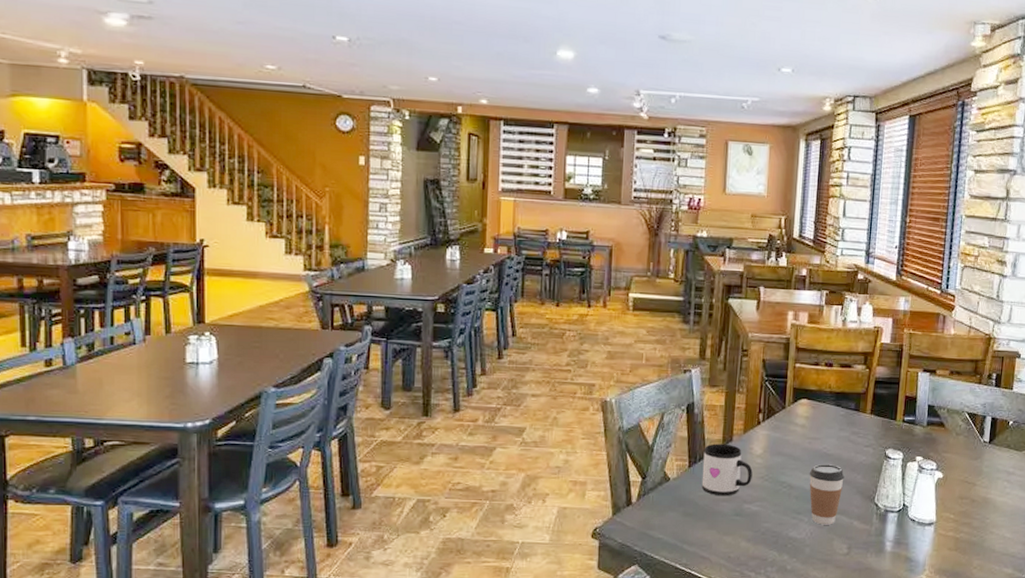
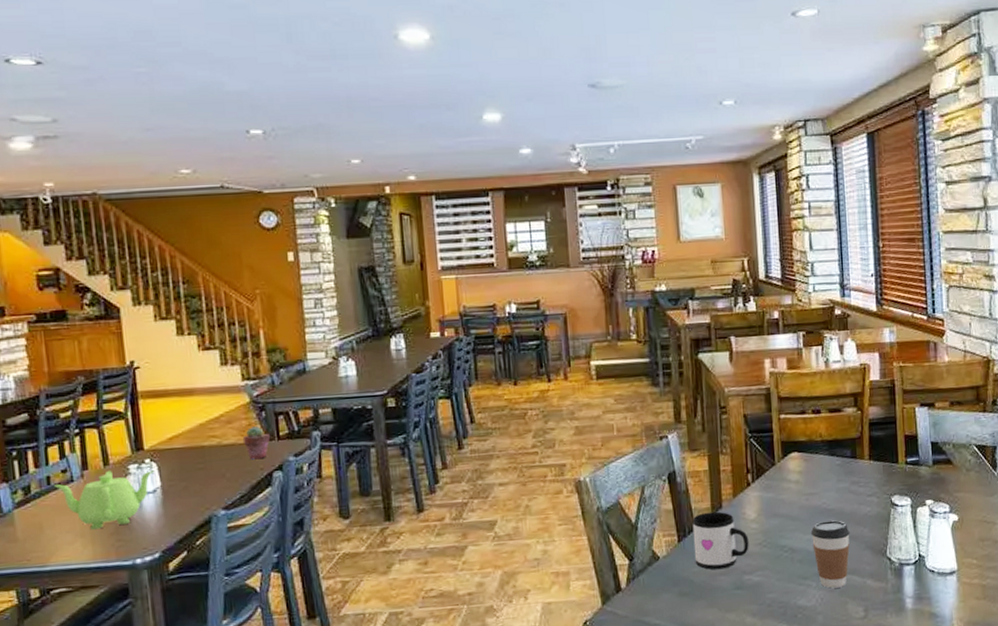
teapot: none [117,339,213,391] -> present [54,470,154,530]
potted succulent: none [298,314,325,345] -> present [242,426,271,460]

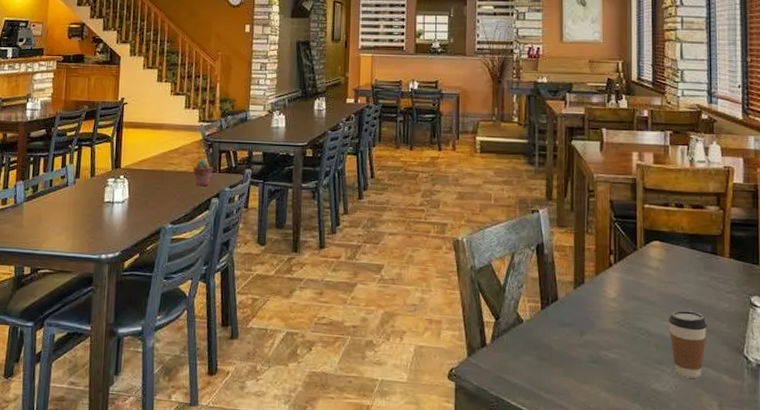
teapot: present [54,470,154,530] -> none [54,181,126,226]
mug: present [692,511,749,570] -> none [555,285,608,341]

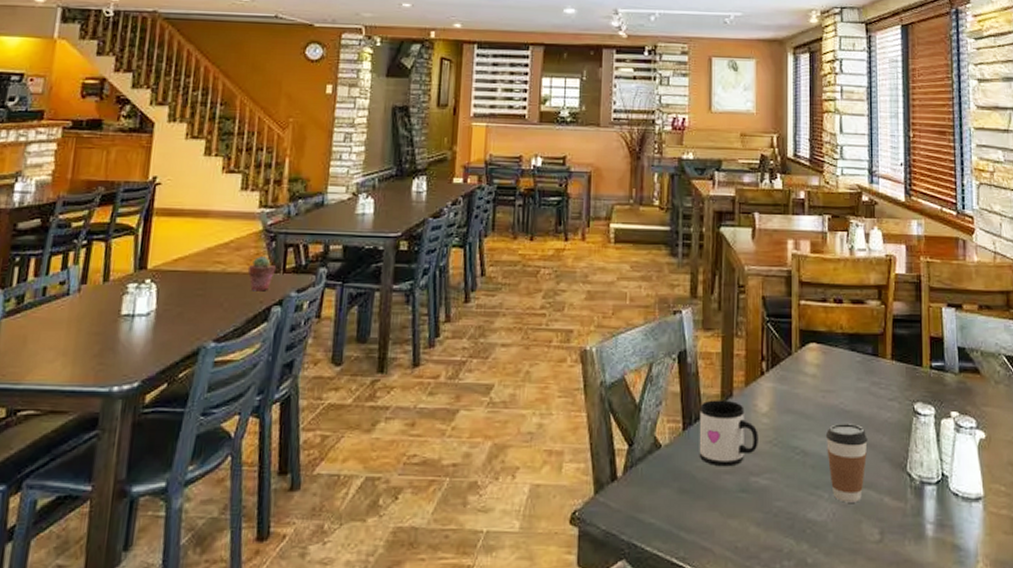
mug: none [555,285,608,341] -> present [699,400,758,467]

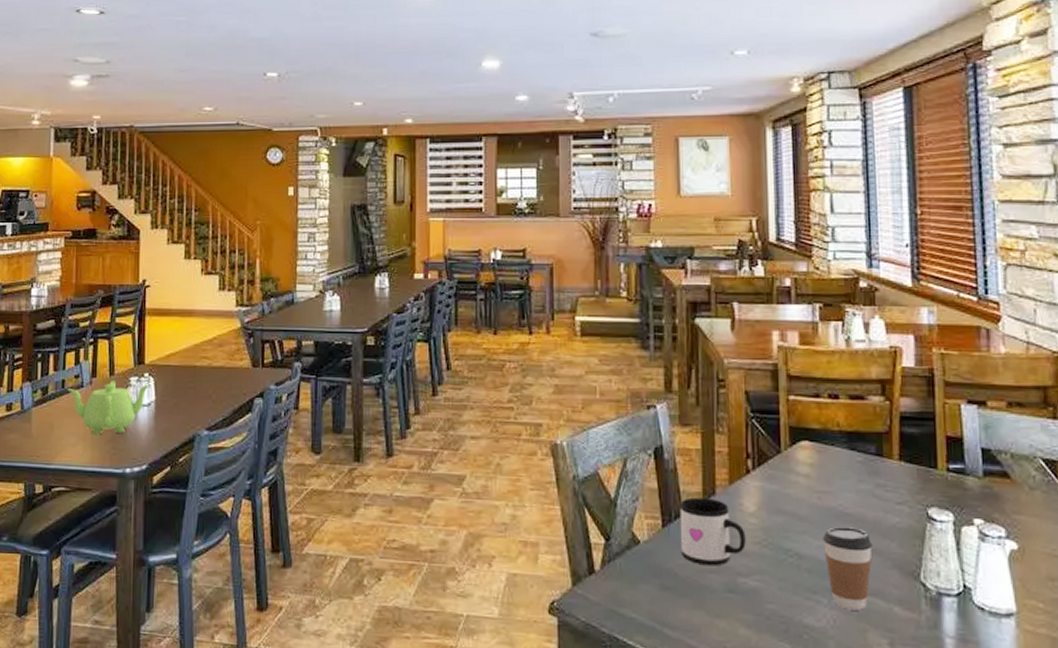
teapot: none [49,288,153,349] -> present [67,381,151,435]
potted succulent: present [247,256,277,292] -> none [230,352,256,385]

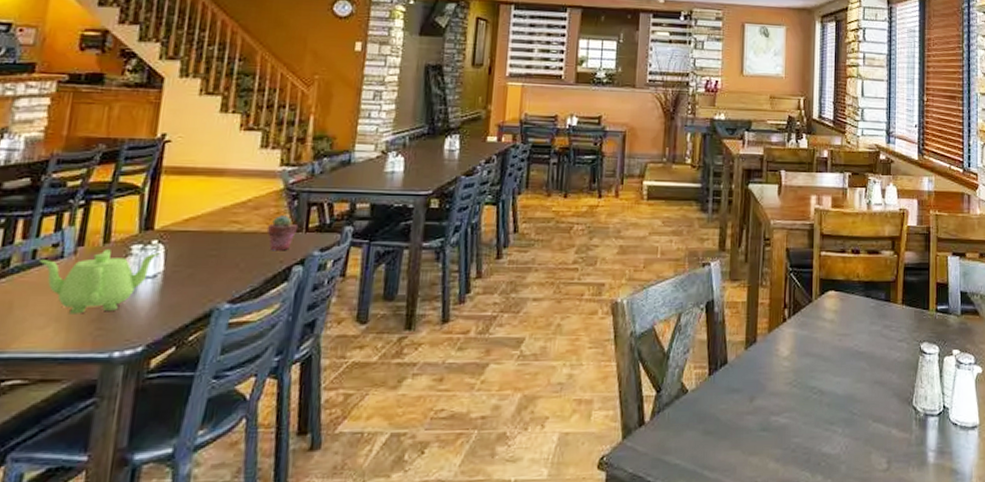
potted succulent: none [230,352,256,385] -> present [266,215,299,251]
mug: present [679,497,746,566] -> none [723,346,779,408]
coffee cup: present [822,527,873,610] -> none [840,364,879,436]

